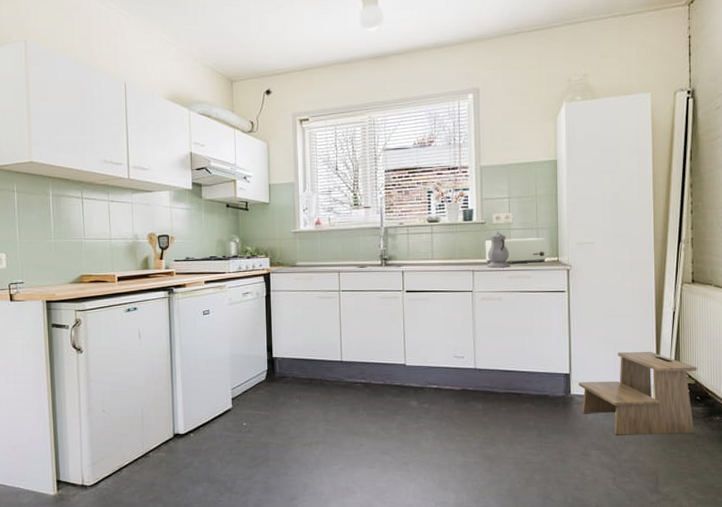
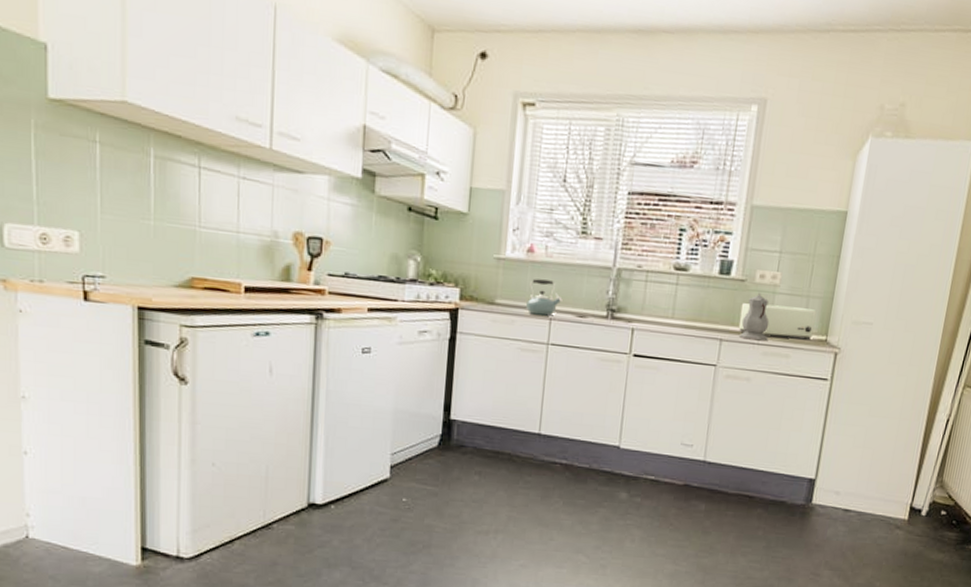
kettle: none [320,243,346,270] -> present [526,279,563,316]
step stool: present [579,351,697,436] -> none [820,459,961,562]

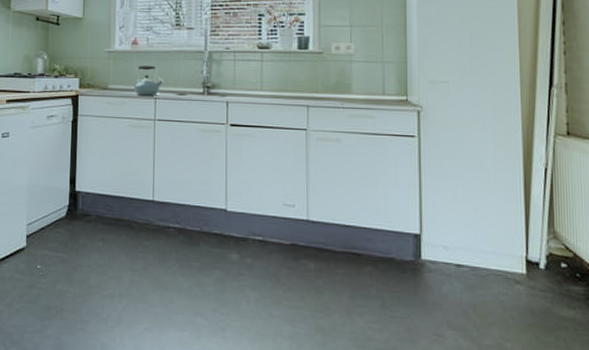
teapot: present [738,292,769,341] -> none [323,61,352,105]
toaster: present [738,303,817,340] -> none [322,72,393,101]

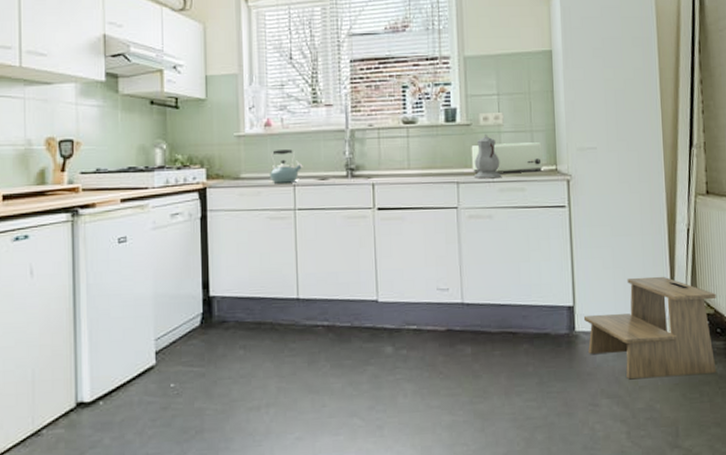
toaster: none [322,72,393,101] -> present [471,142,543,174]
teapot: none [323,61,352,105] -> present [473,133,502,179]
step stool: none [431,212,576,320] -> present [584,276,717,380]

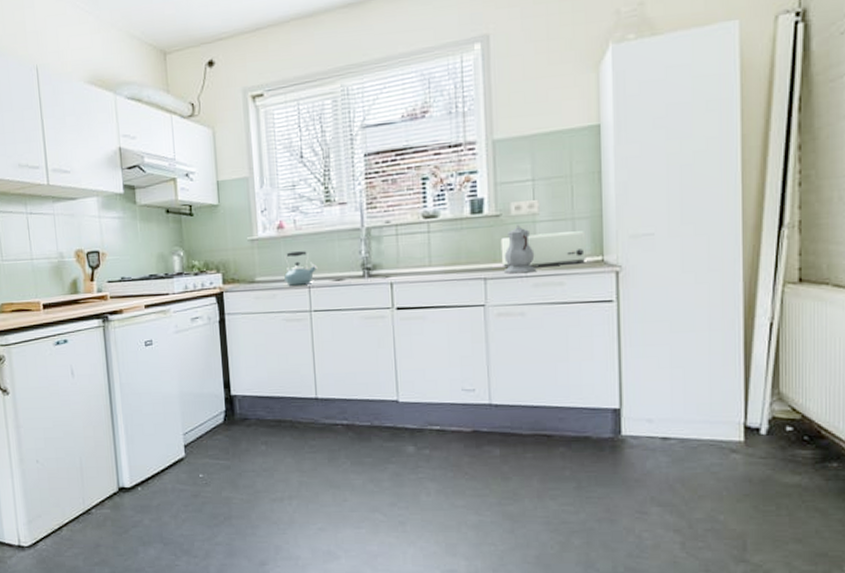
step stool: present [584,276,717,380] -> none [633,376,805,488]

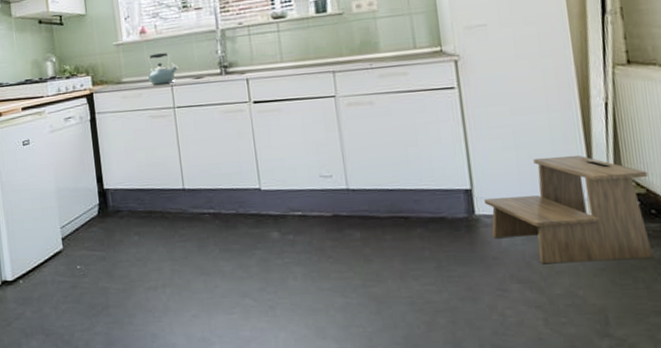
toaster: present [500,231,586,268] -> none [345,24,426,62]
teapot: present [503,224,537,274] -> none [349,20,381,67]
step stool: none [633,376,805,488] -> present [485,155,654,264]

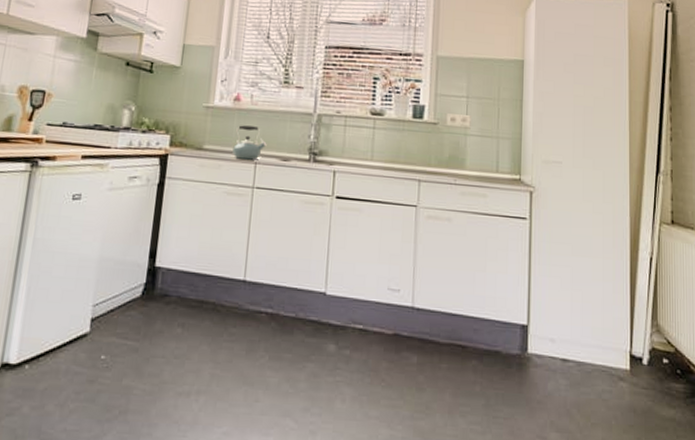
step stool: present [485,155,654,264] -> none [538,302,677,420]

